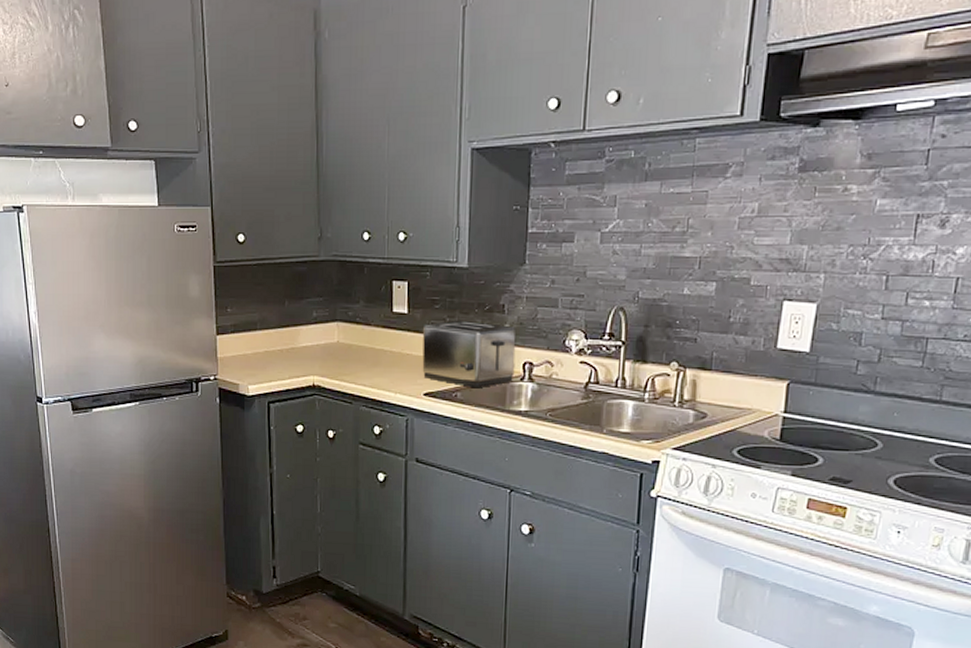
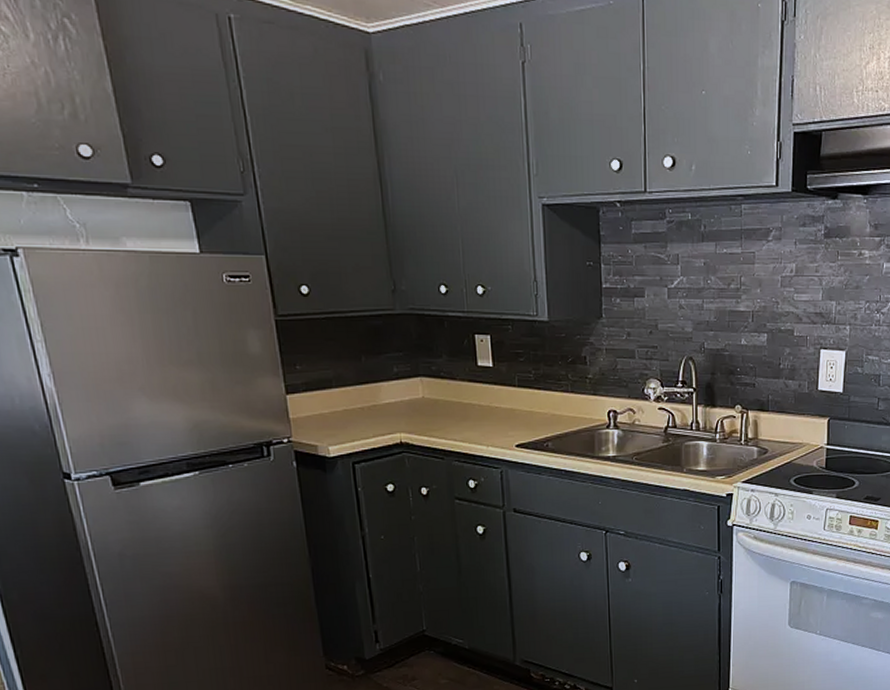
toaster: present [422,320,517,389] -> none [509,372,601,438]

